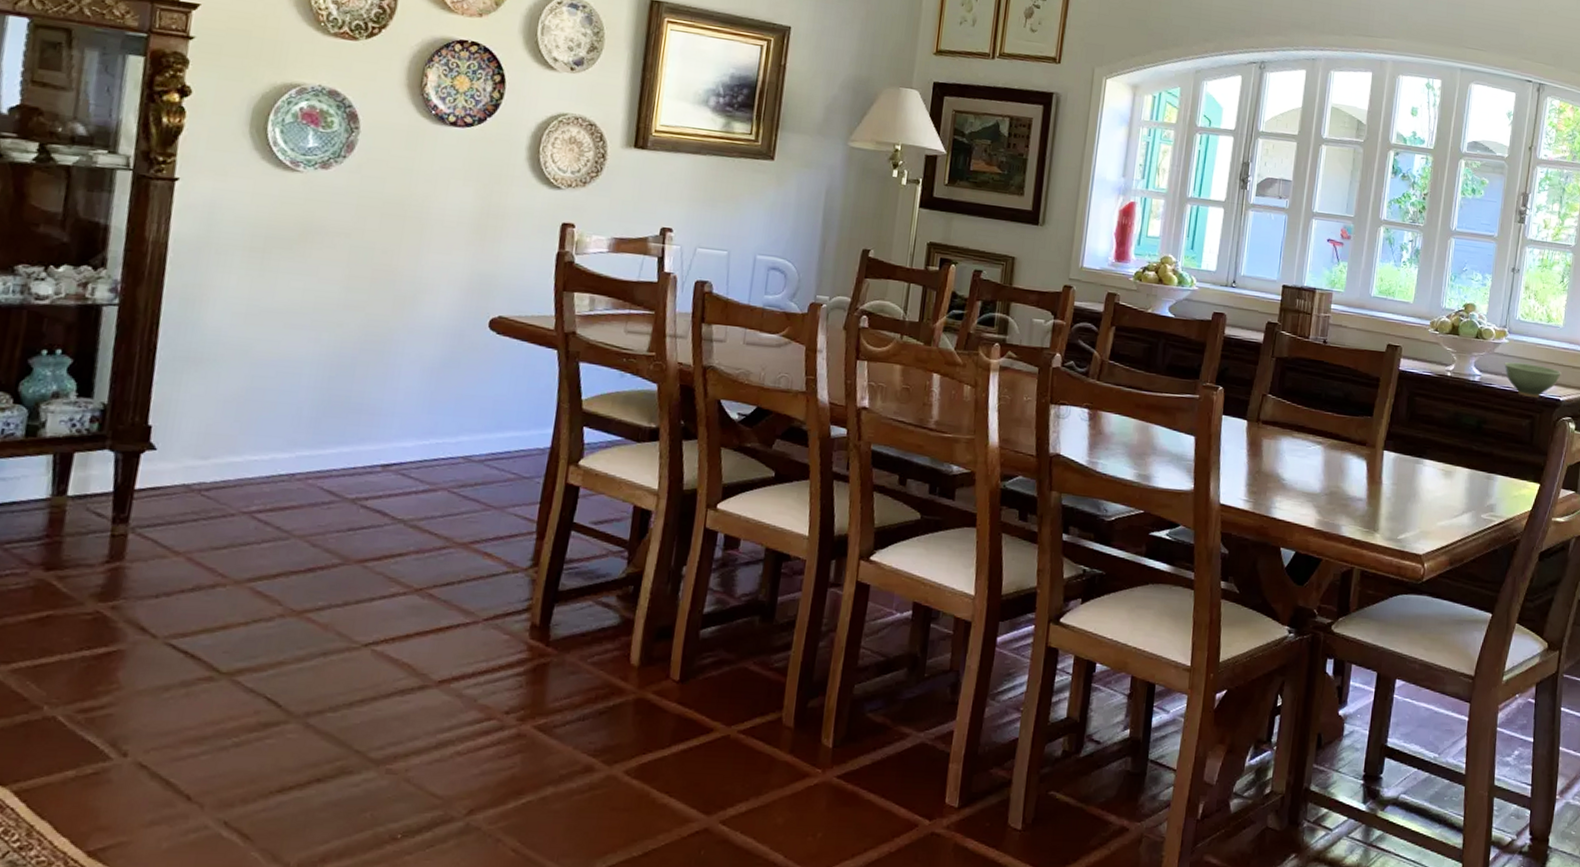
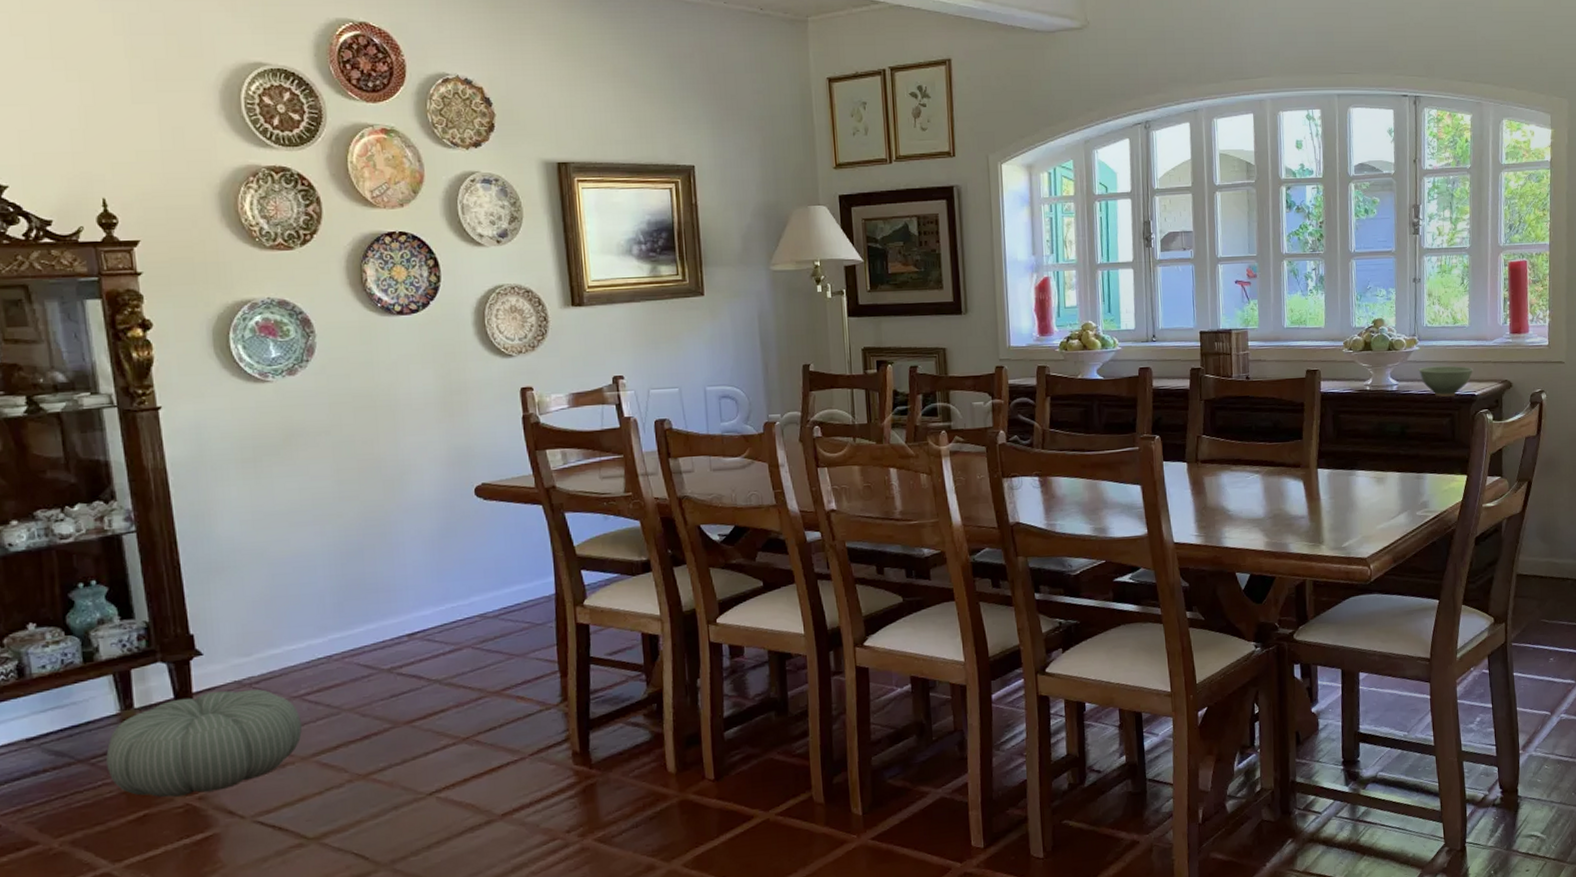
pouf: none [20,492,245,602] -> present [106,689,302,798]

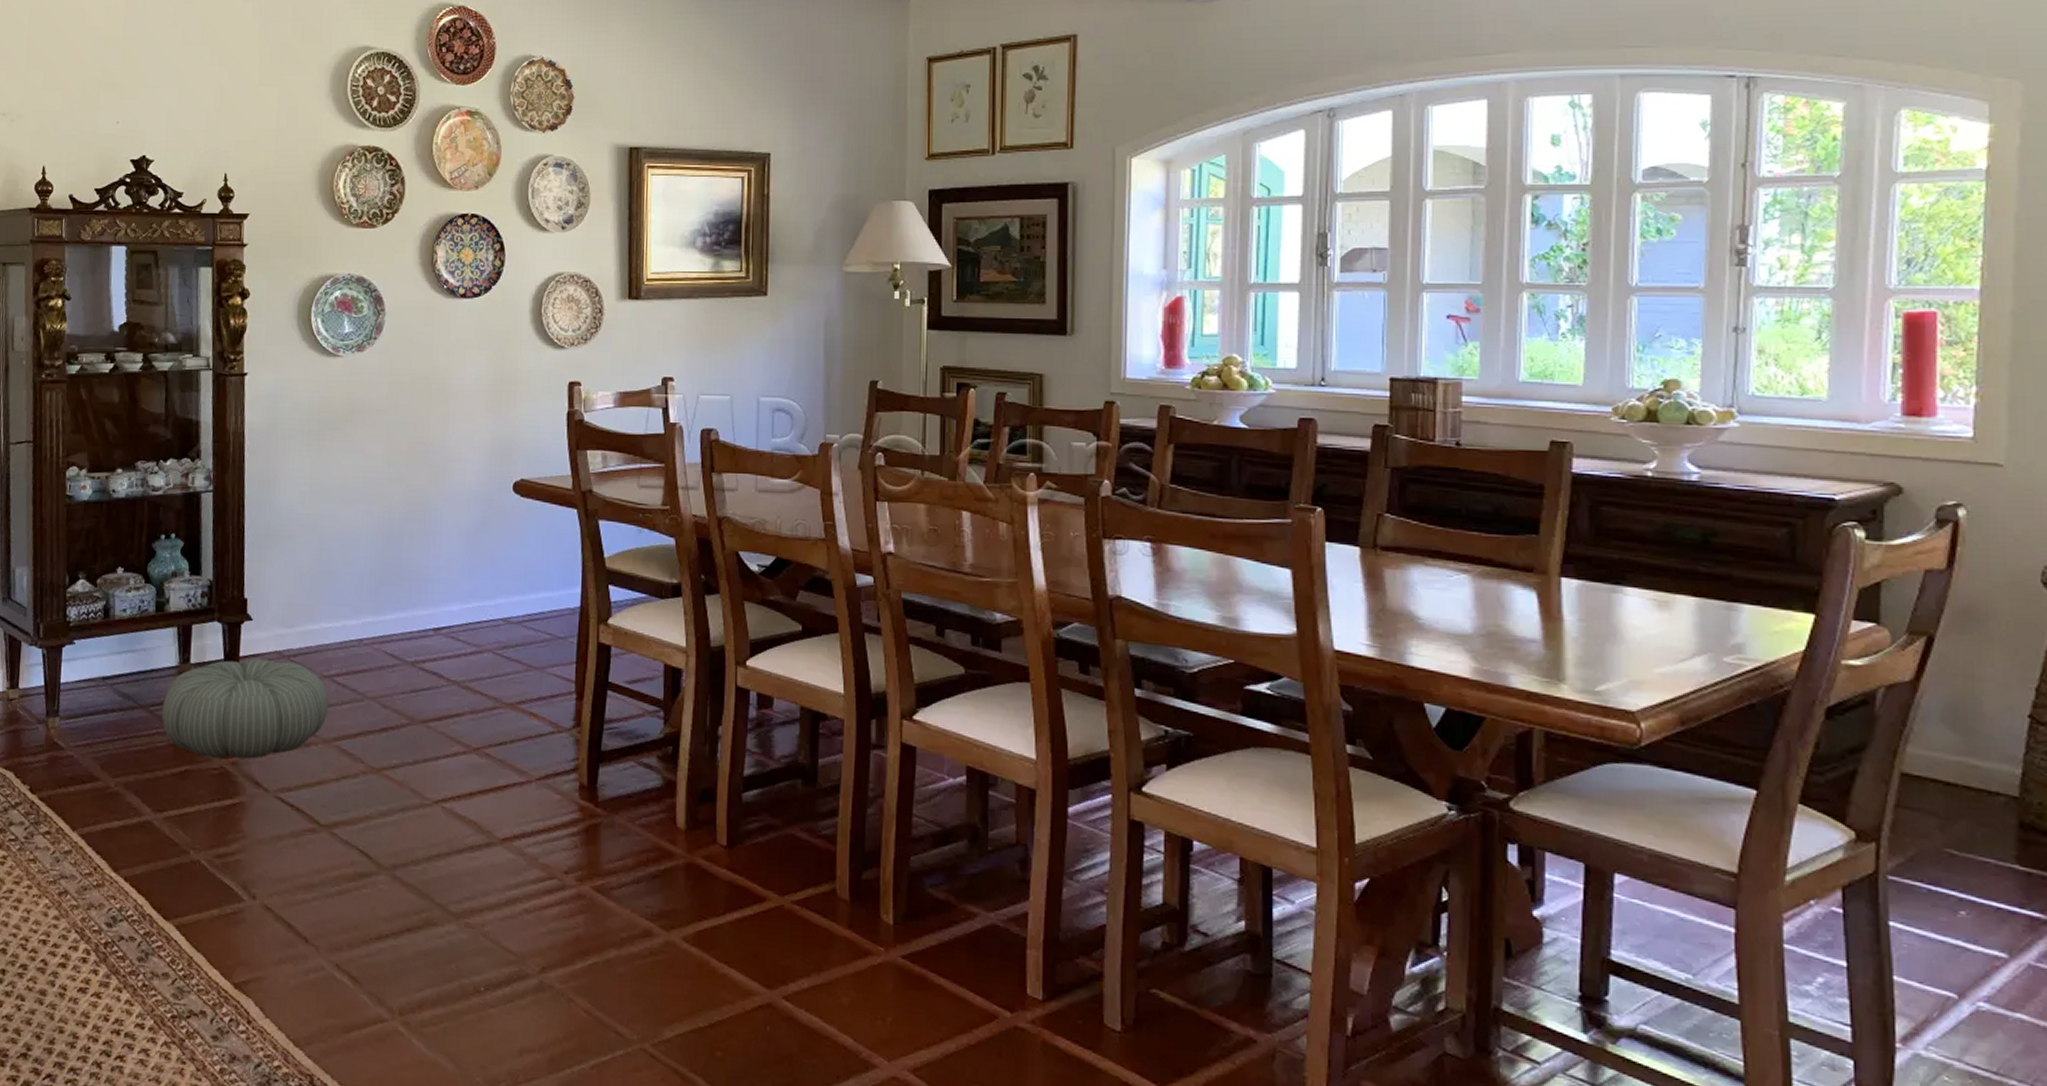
bowl: present [1418,365,1473,397] -> none [1735,452,1833,498]

